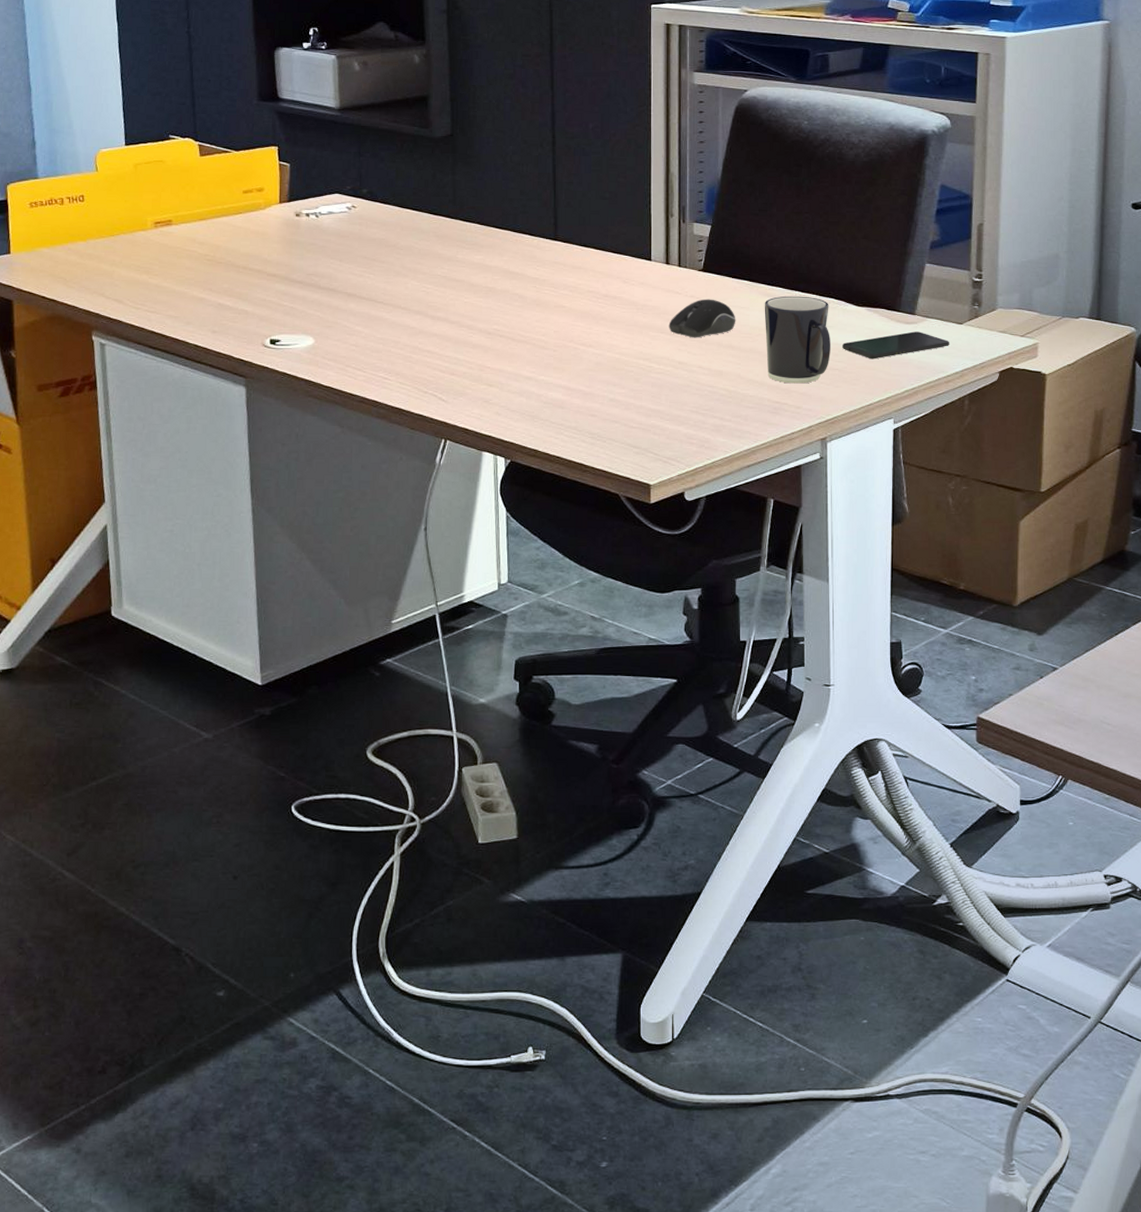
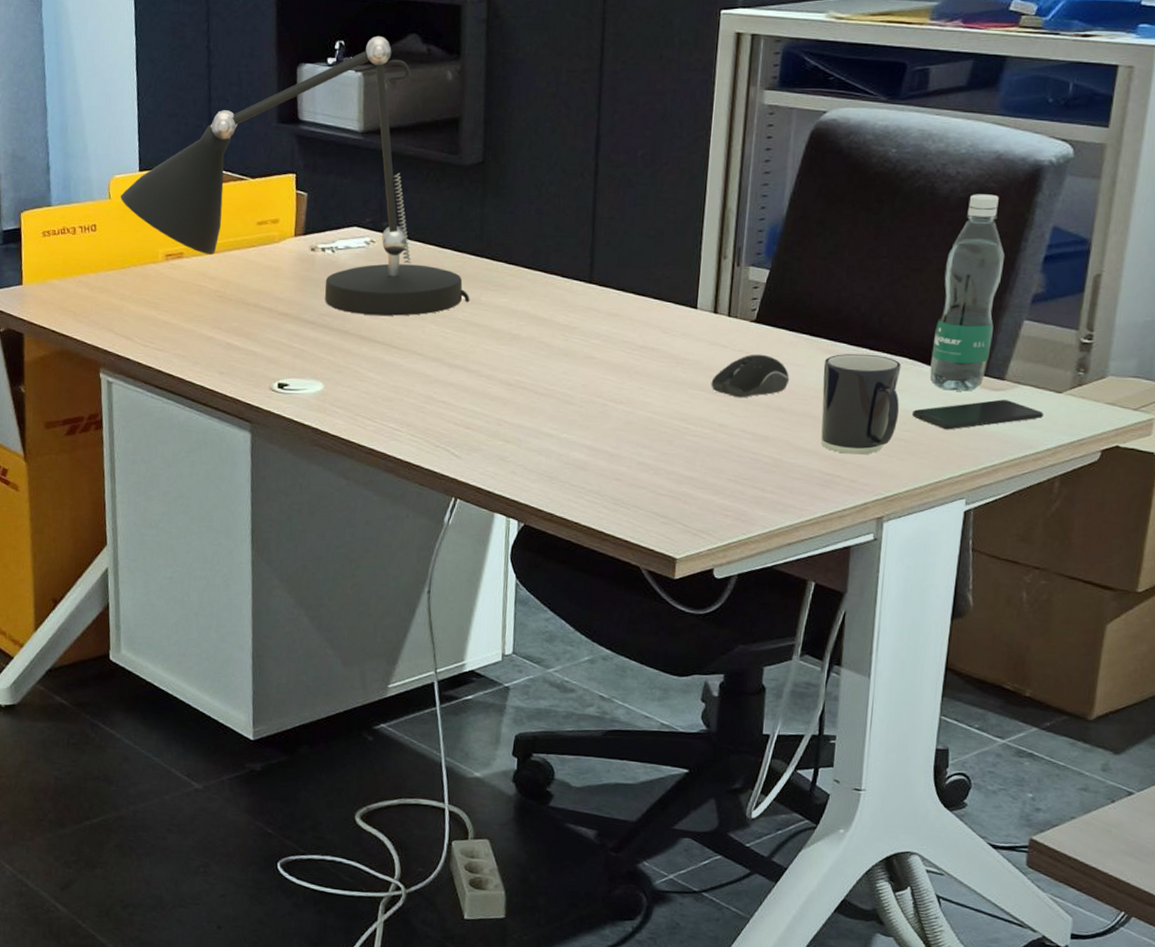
desk lamp: none [107,23,447,274] -> present [120,35,470,316]
bottle: none [853,158,905,326] -> present [929,194,1006,391]

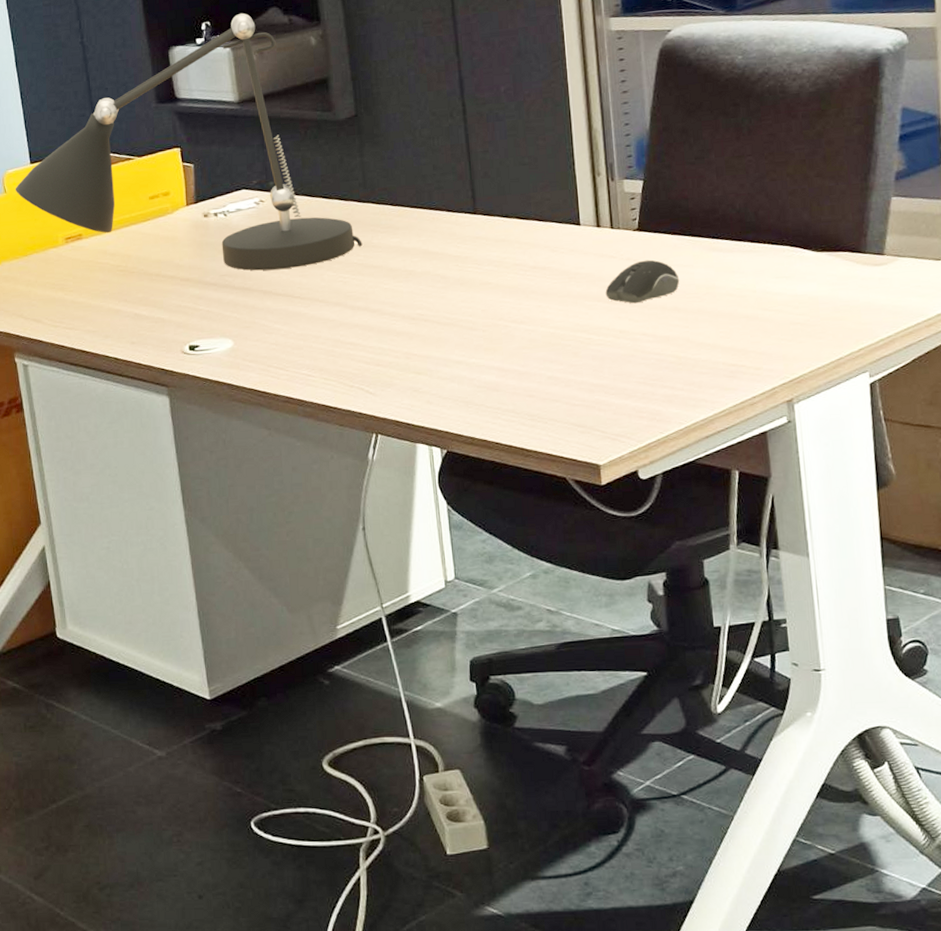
mug: present [820,353,901,455] -> none [709,246,790,344]
smartphone: present [911,399,1044,430] -> none [801,273,928,309]
bottle: present [929,194,1006,391] -> none [807,85,866,272]

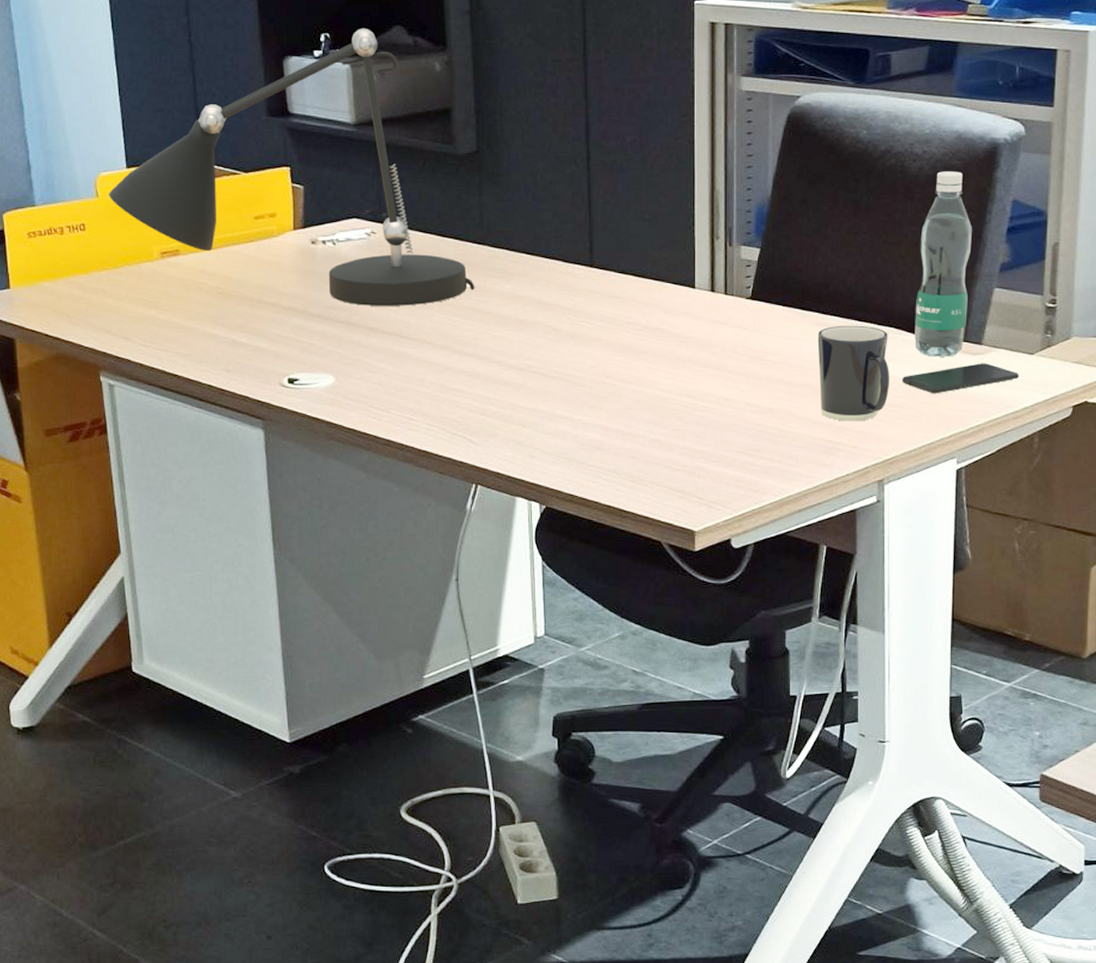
computer mouse: present [605,259,680,304] -> none [714,329,787,373]
mug: none [709,246,790,344] -> present [817,325,890,421]
smartphone: none [801,273,928,309] -> present [901,363,1020,394]
bottle: none [807,85,866,272] -> present [915,171,973,357]

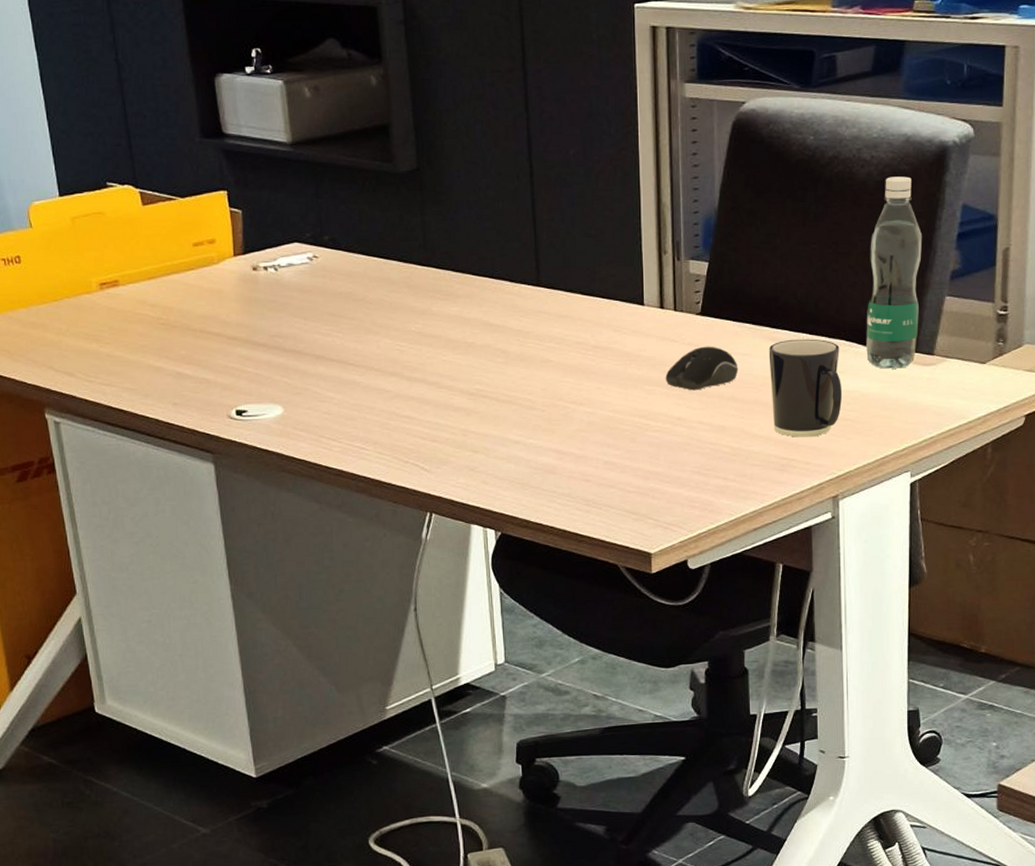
desk lamp: present [108,28,475,306] -> none [42,41,421,333]
computer mouse: none [714,329,787,373] -> present [665,346,739,391]
smartphone: present [901,363,1020,394] -> none [853,374,972,407]

